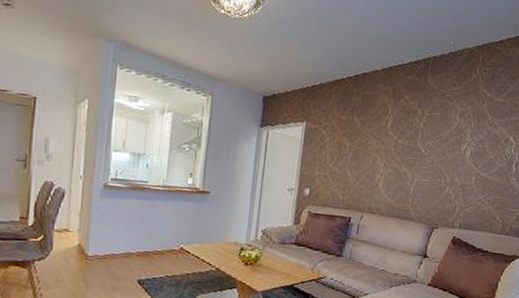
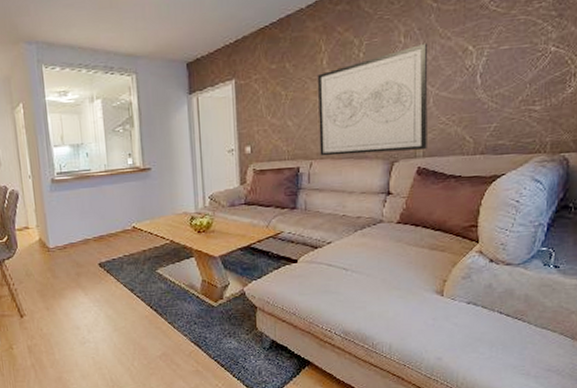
wall art: none [371,126,478,222] -> present [318,42,428,157]

